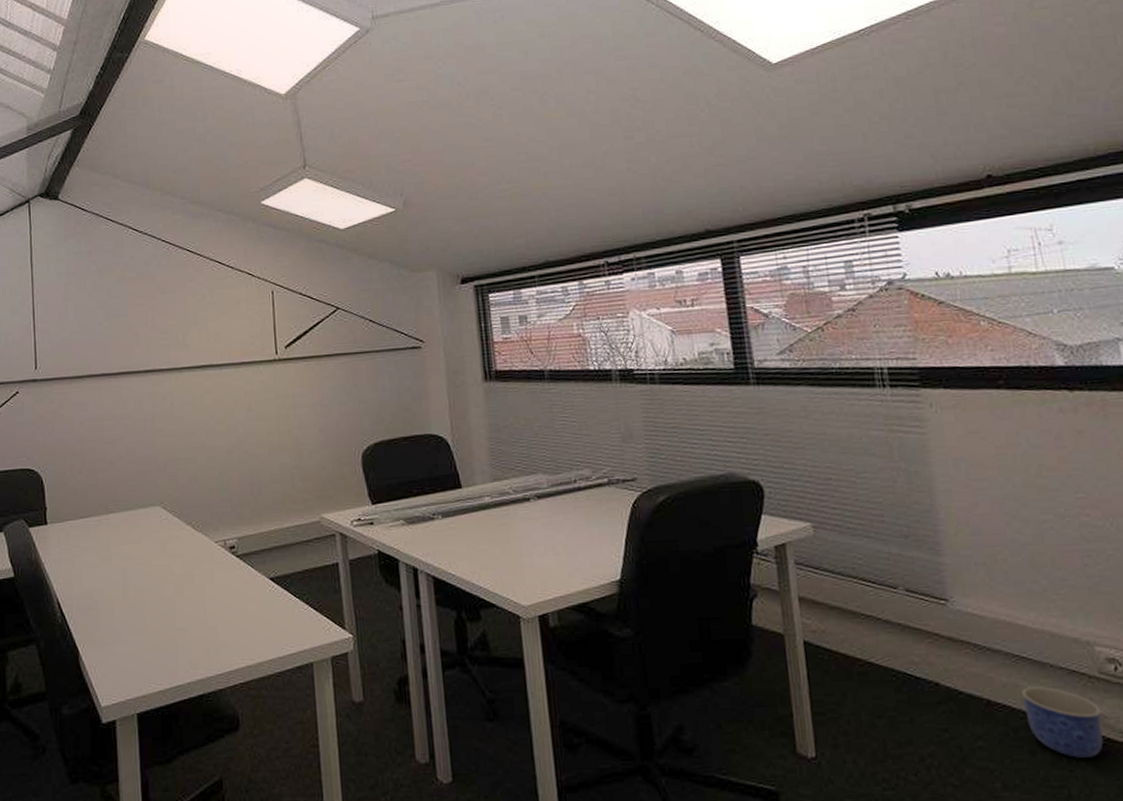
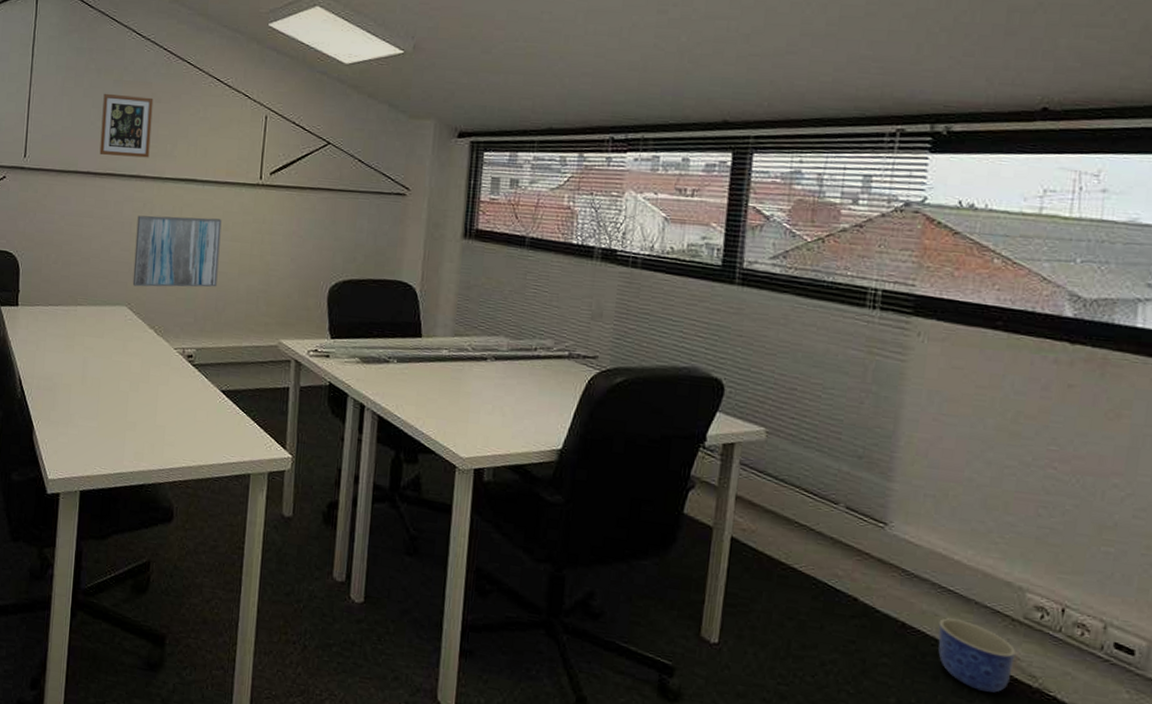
picture frame: none [108,290,162,354] -> present [99,93,154,158]
wall art: none [158,400,249,484] -> present [132,215,222,287]

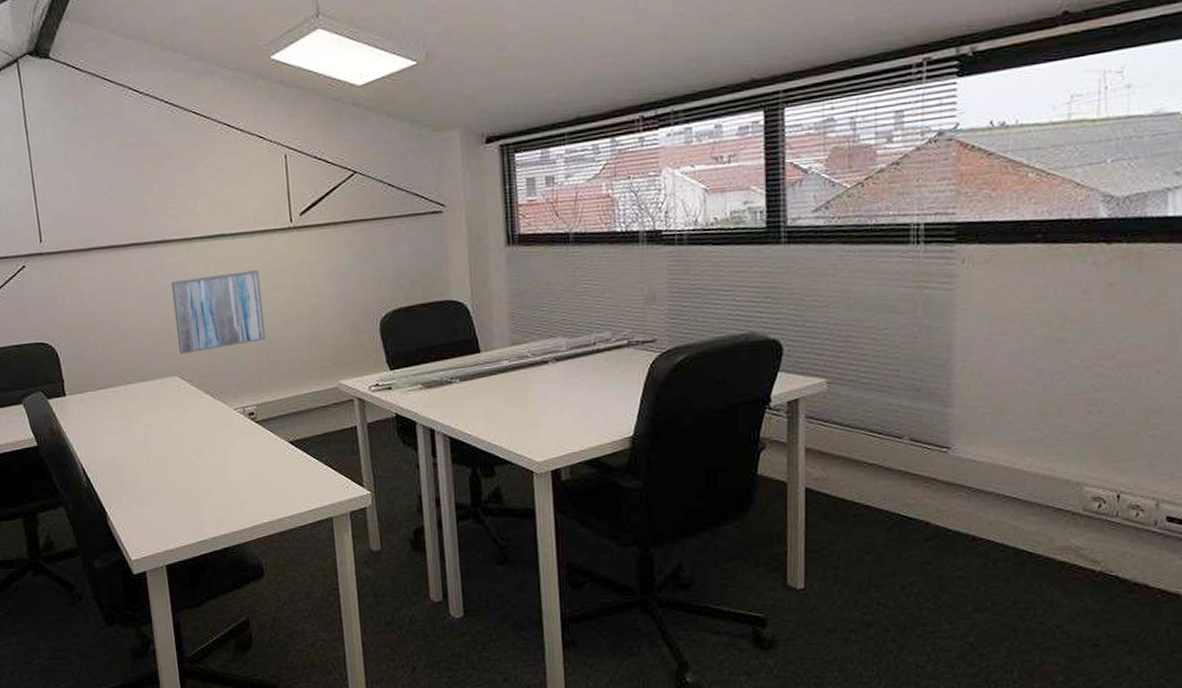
picture frame: present [99,93,154,158] -> none [111,156,172,225]
planter: present [938,618,1016,693] -> none [1006,523,1079,584]

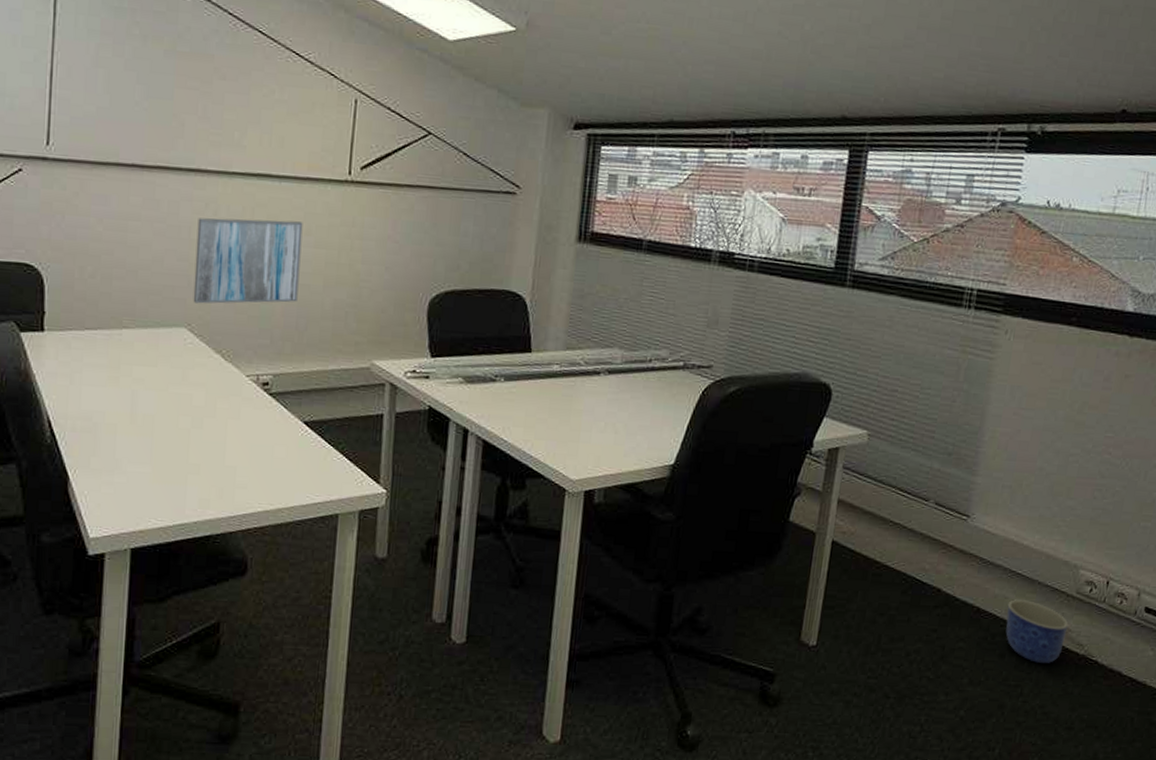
planter: none [1006,523,1079,584] -> present [1006,599,1069,663]

